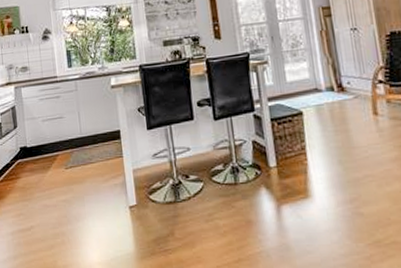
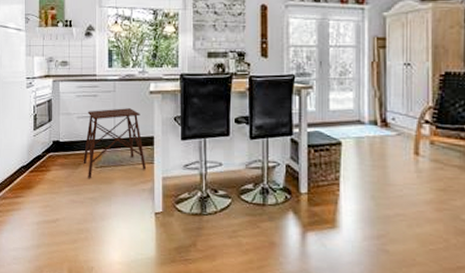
side table: none [52,105,116,180] -> present [83,108,147,178]

